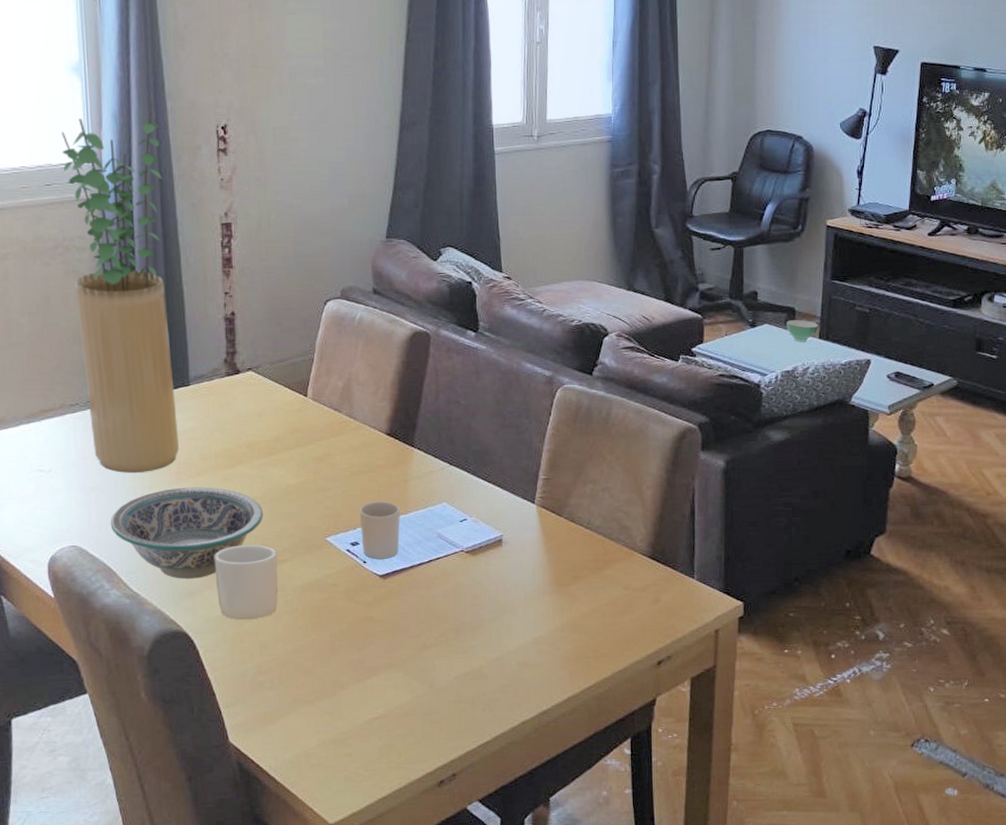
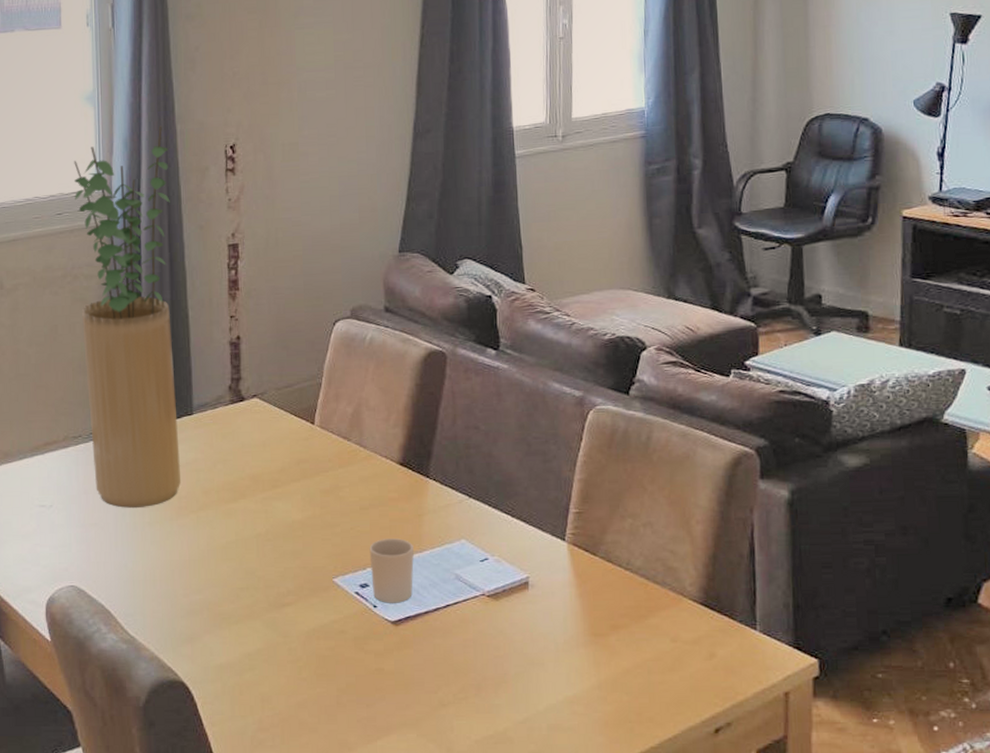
bowl: present [110,487,263,579] -> none [109,523,267,623]
mug: present [214,545,278,620] -> none [214,586,281,670]
bowl: present [786,320,818,342] -> none [857,325,898,351]

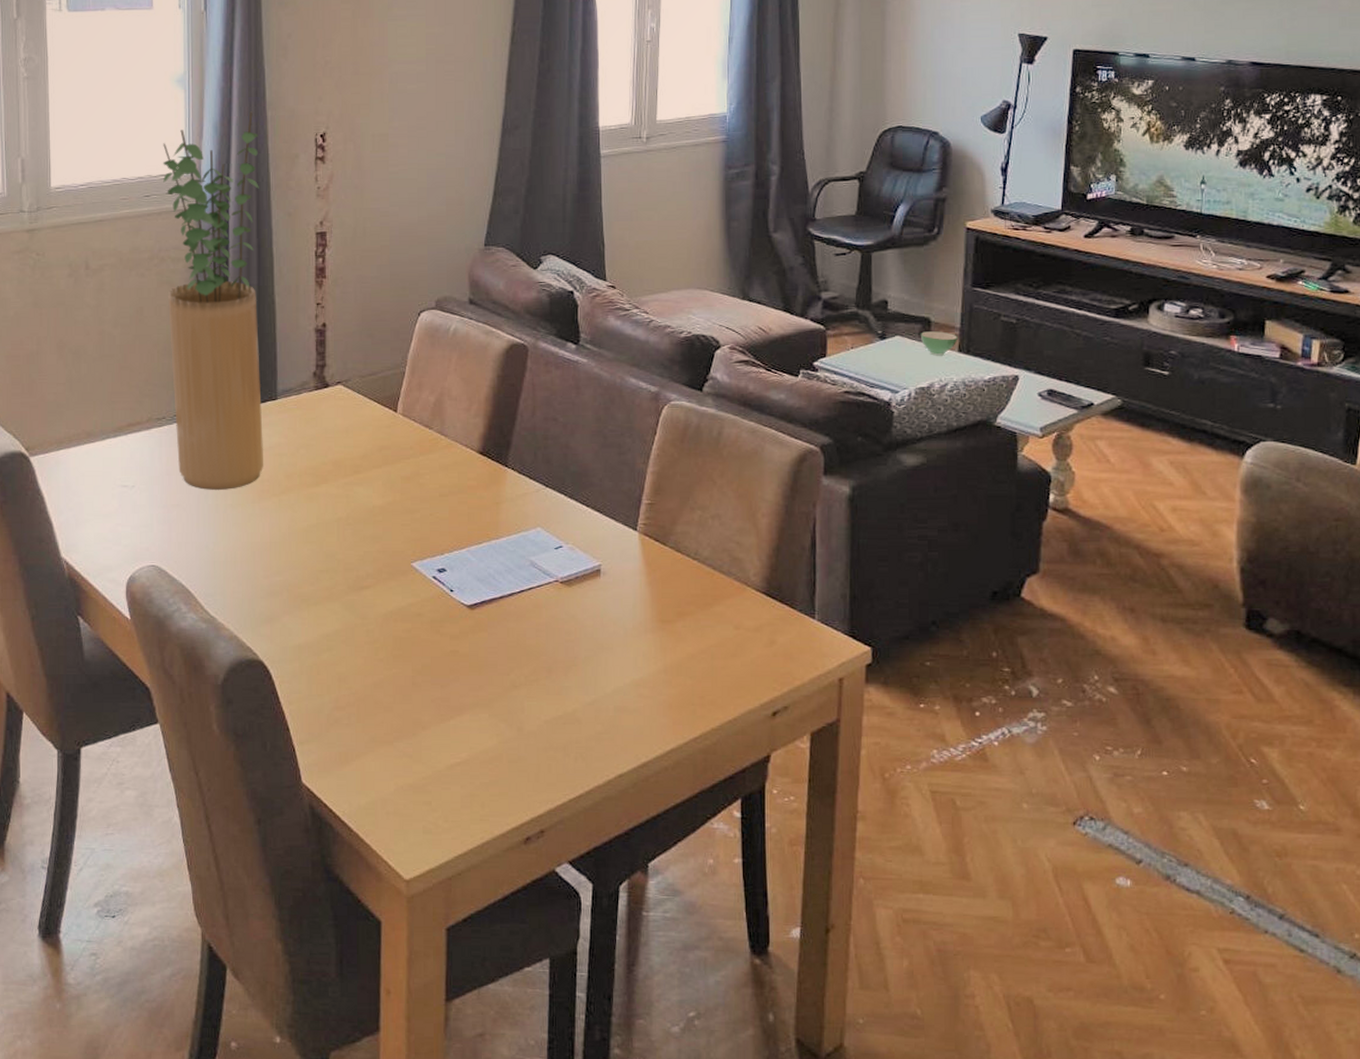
mug: present [369,538,415,603] -> none [447,525,492,588]
bowl: none [857,325,898,351] -> present [920,331,958,356]

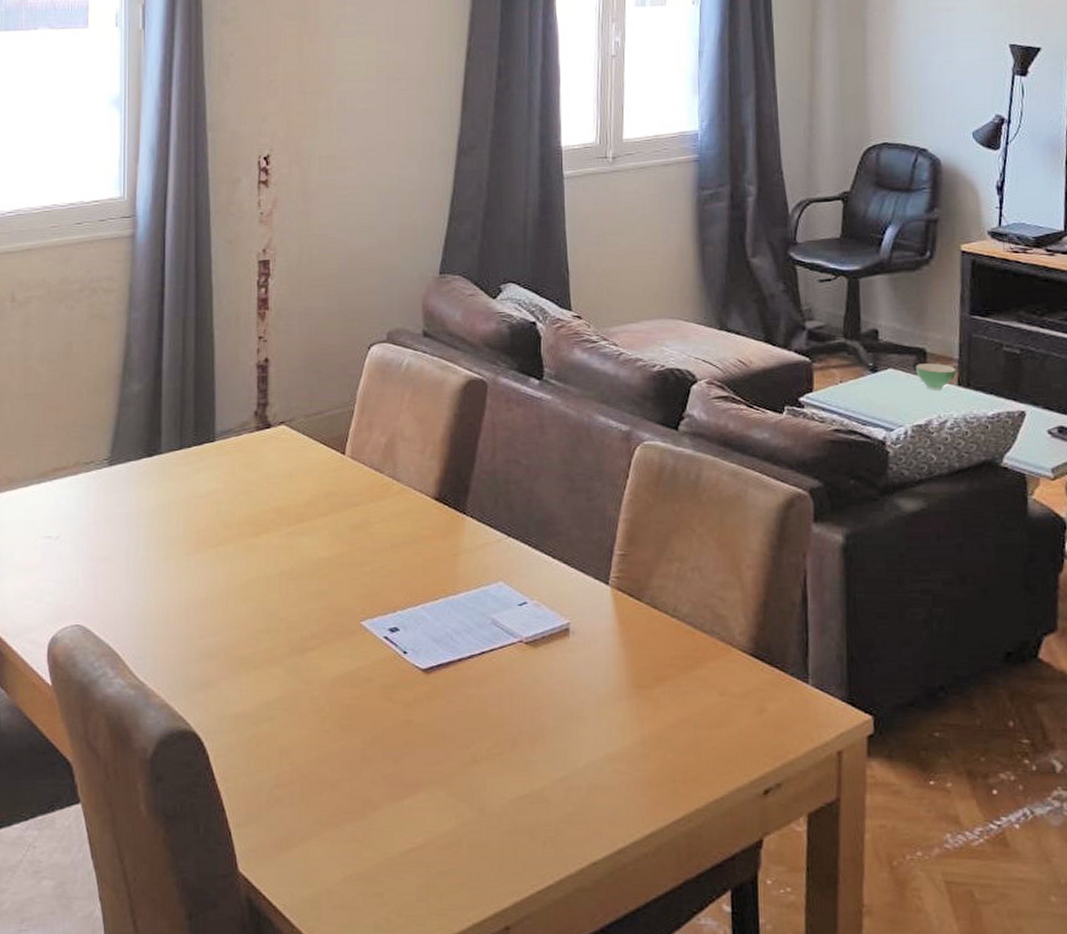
vase: present [163,111,263,490] -> none [96,133,199,541]

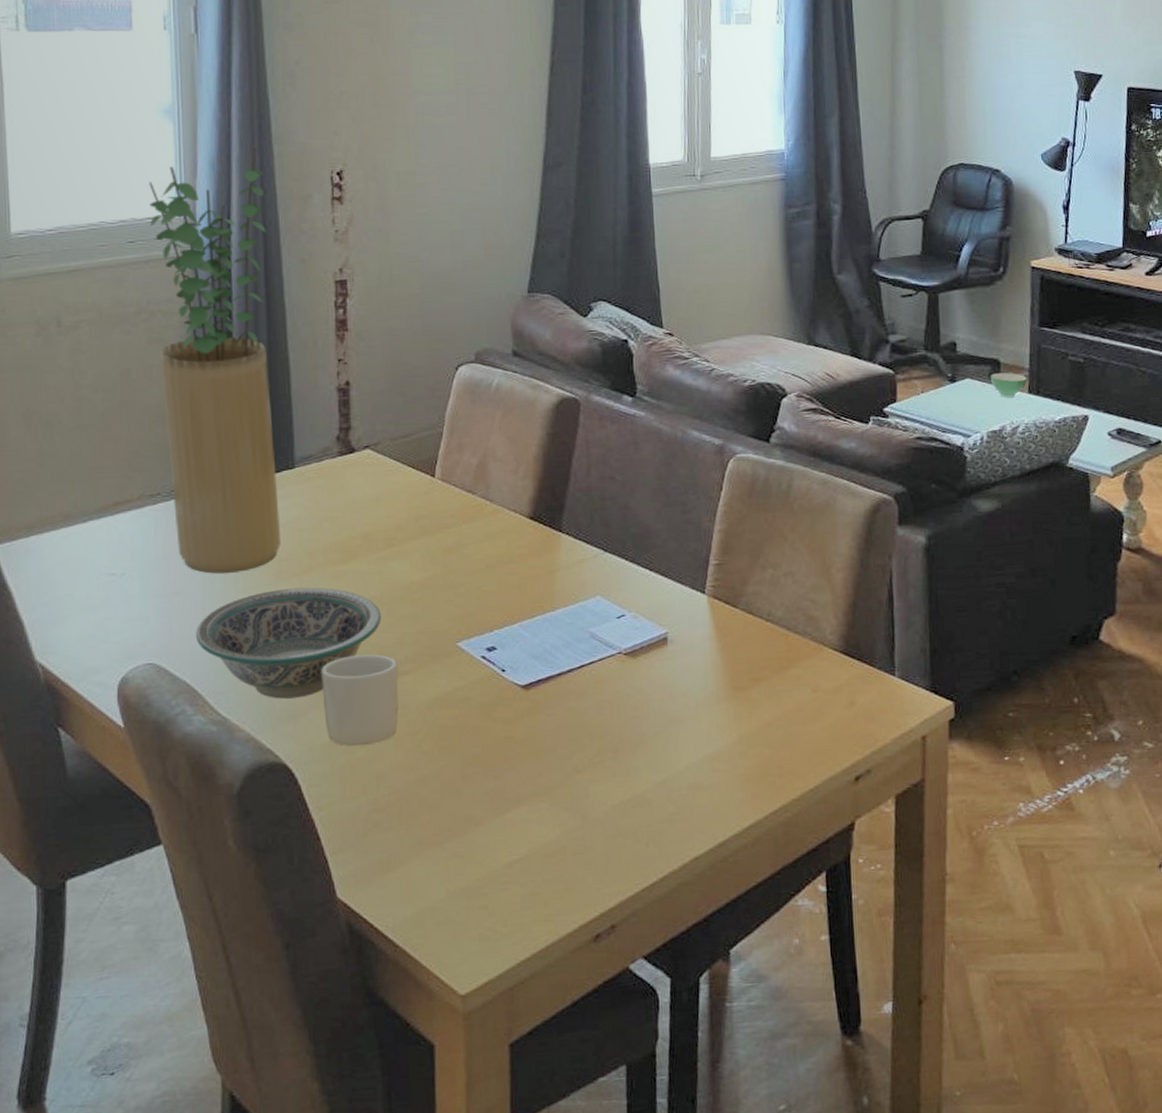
vase: none [96,133,199,541] -> present [149,146,280,574]
bowl: none [119,558,290,667] -> present [195,587,381,699]
mug: none [232,628,304,720] -> present [321,654,399,747]

